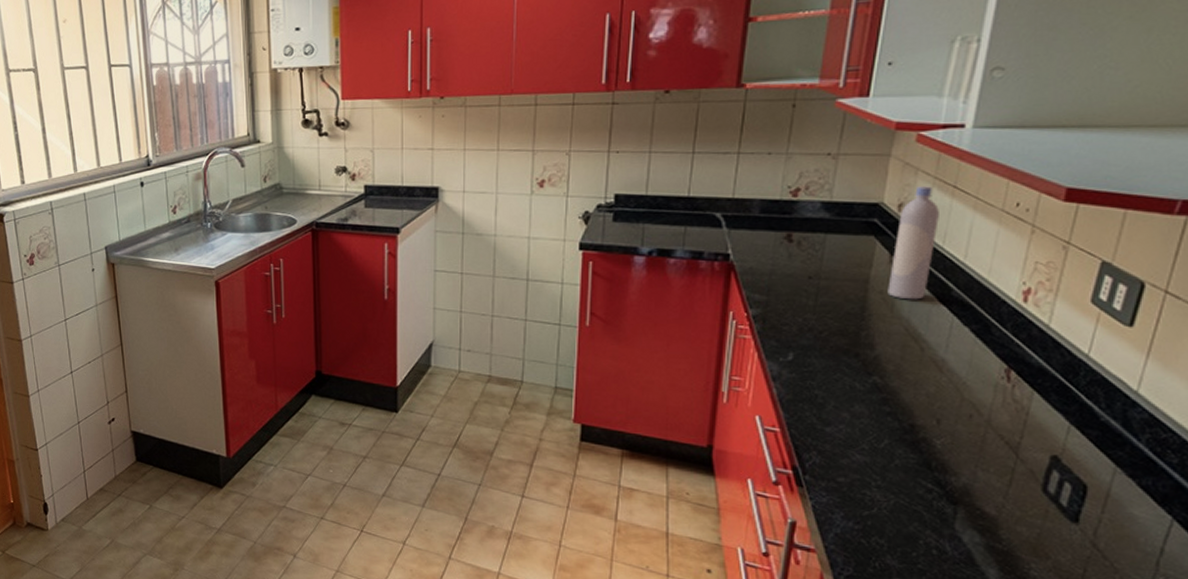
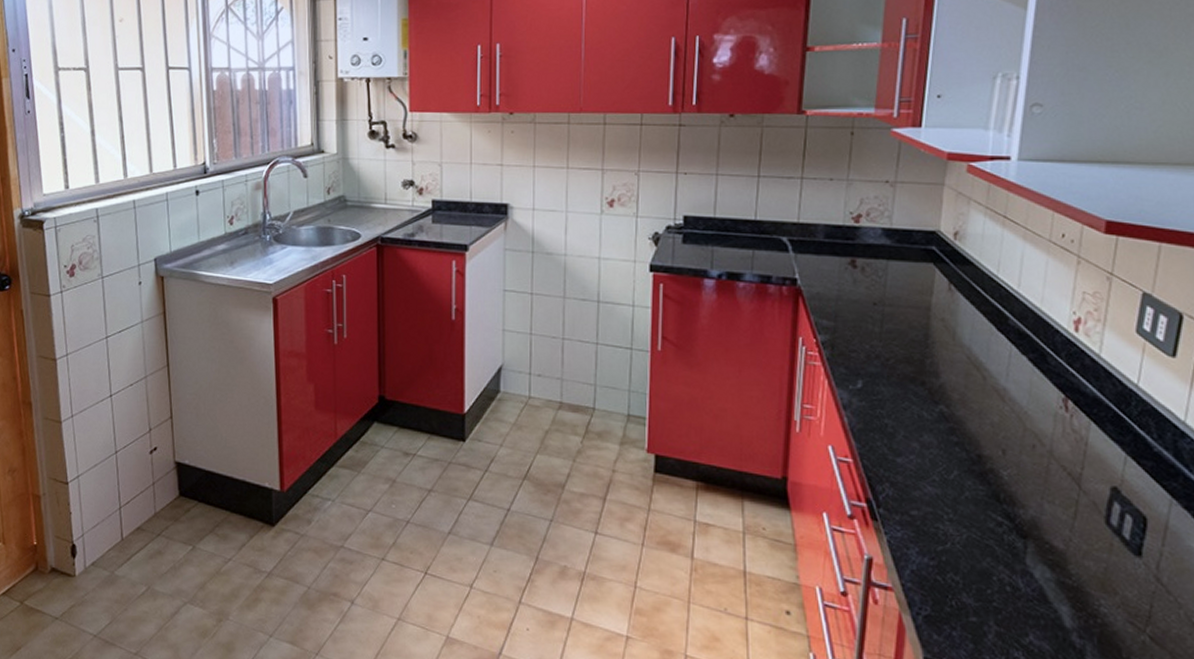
bottle: present [887,186,939,300] -> none [948,216,993,328]

